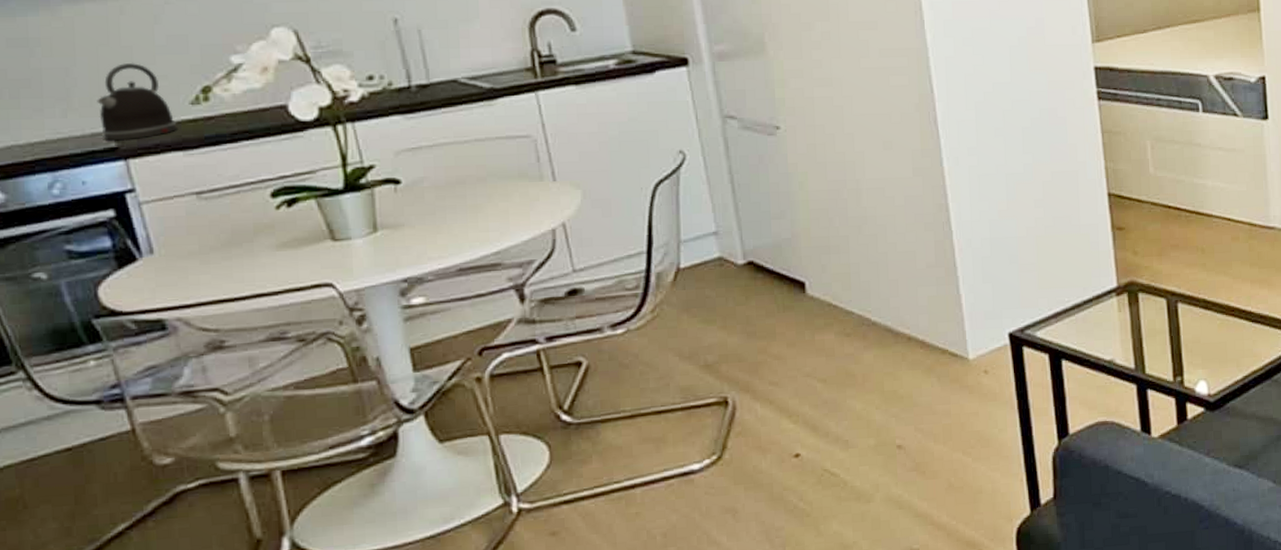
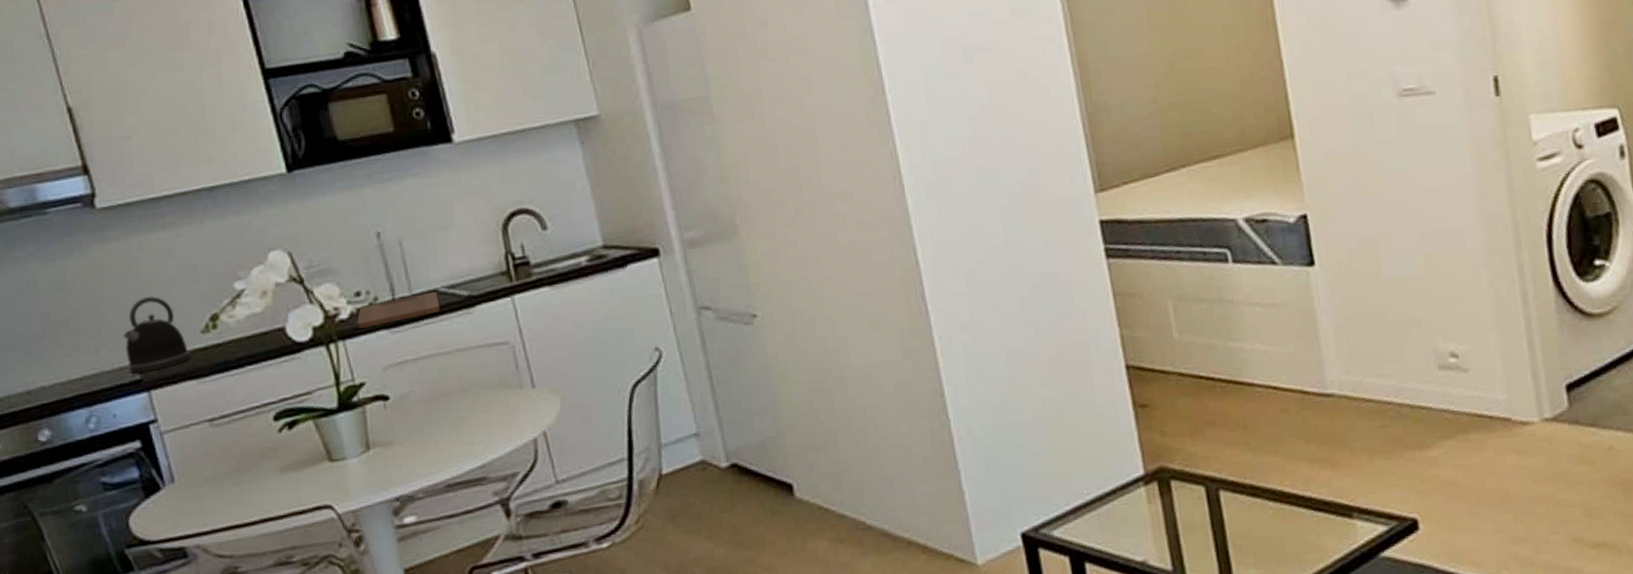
cutting board: none [368,81,460,112] -> present [357,291,440,329]

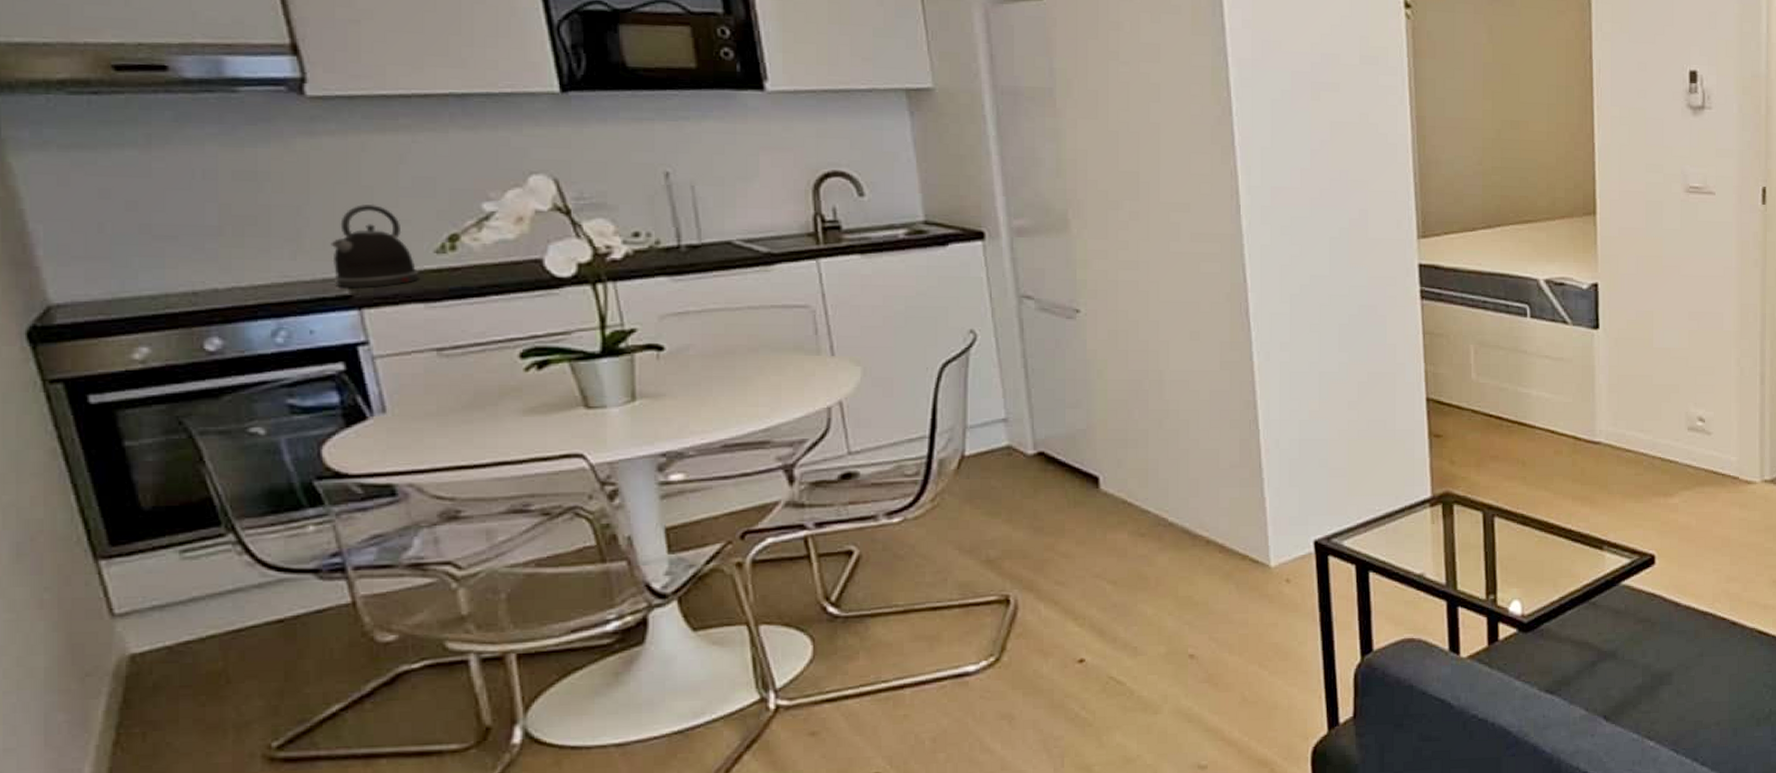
cutting board: present [357,291,440,329] -> none [632,243,733,272]

